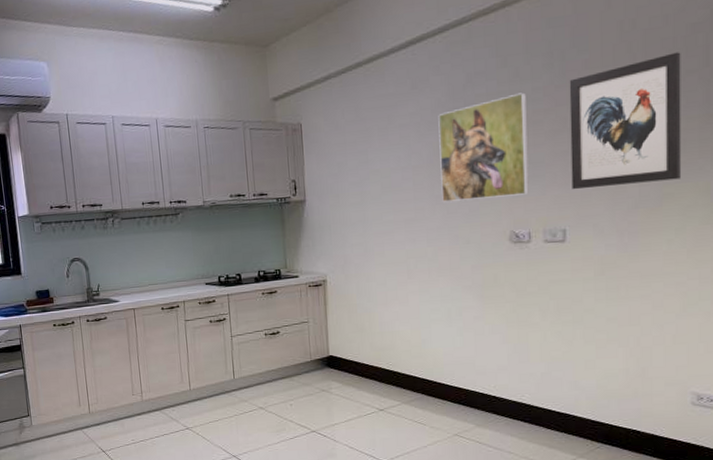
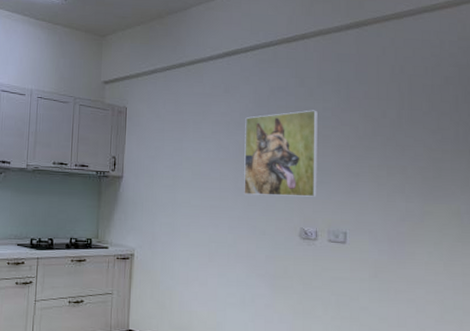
wall art: present [569,52,682,190] -> none [352,97,439,201]

